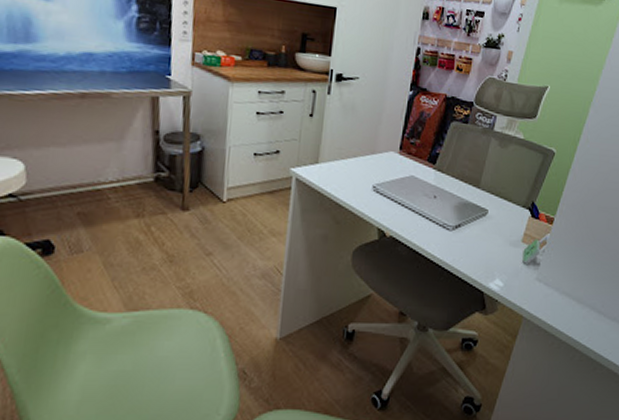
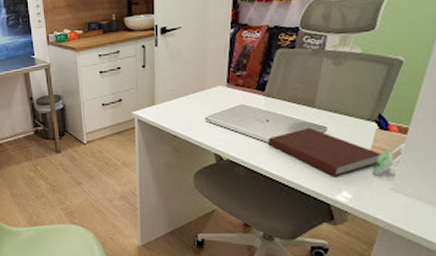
notebook: none [432,208,532,262] -> present [267,127,382,176]

